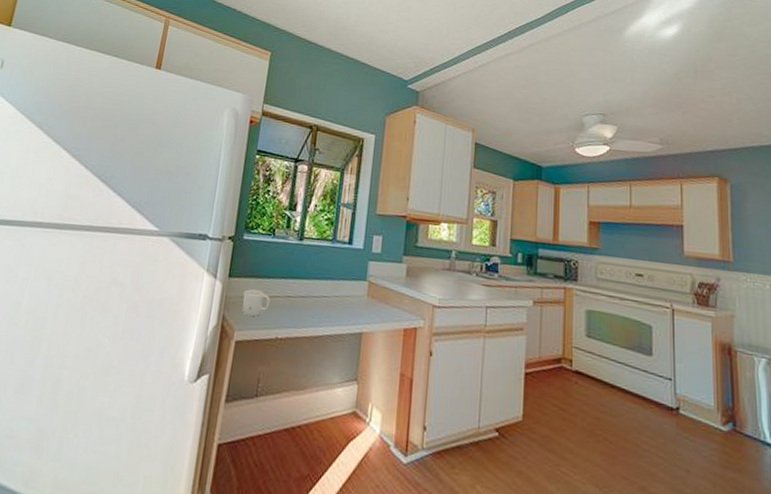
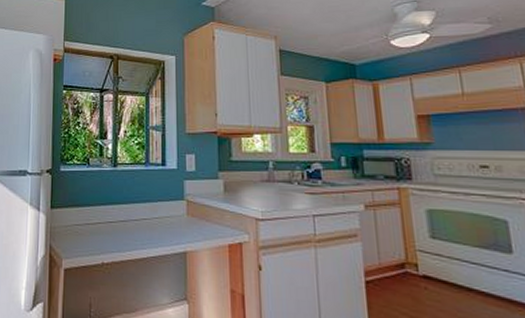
mug: present [241,289,270,316] -> none [66,218,92,244]

